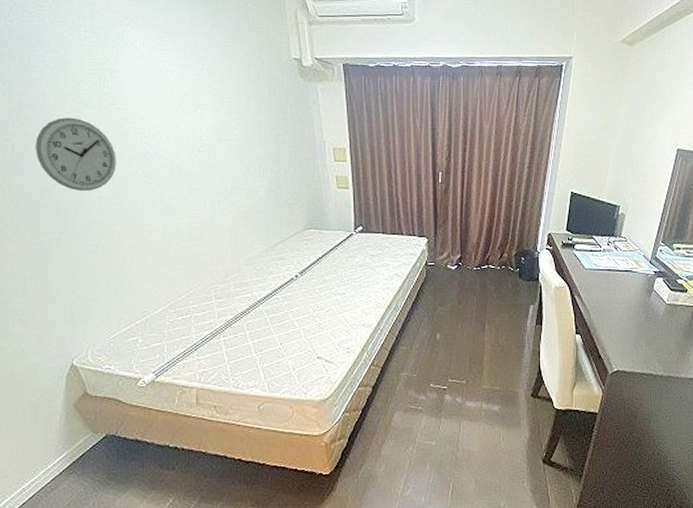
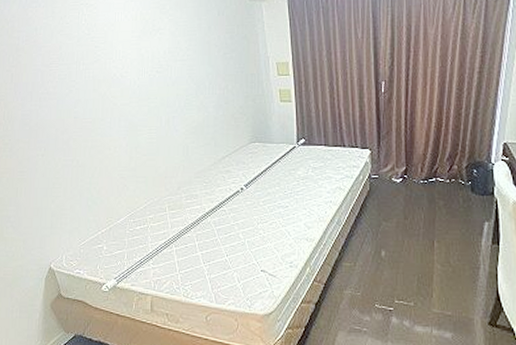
wall clock: present [35,117,117,191] -> none [28,48,90,112]

